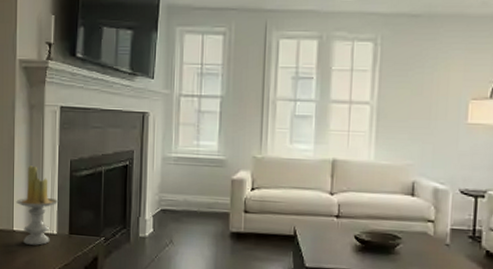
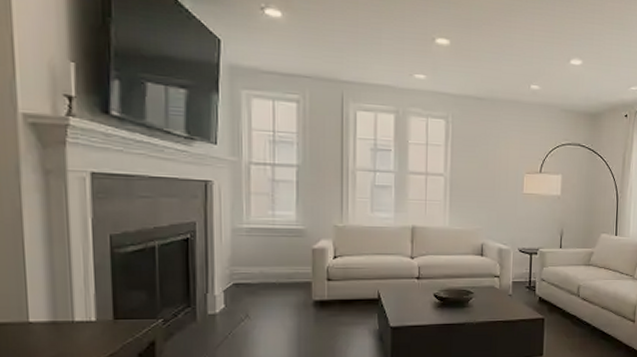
candle: present [16,165,59,245] -> none [31,243,96,337]

